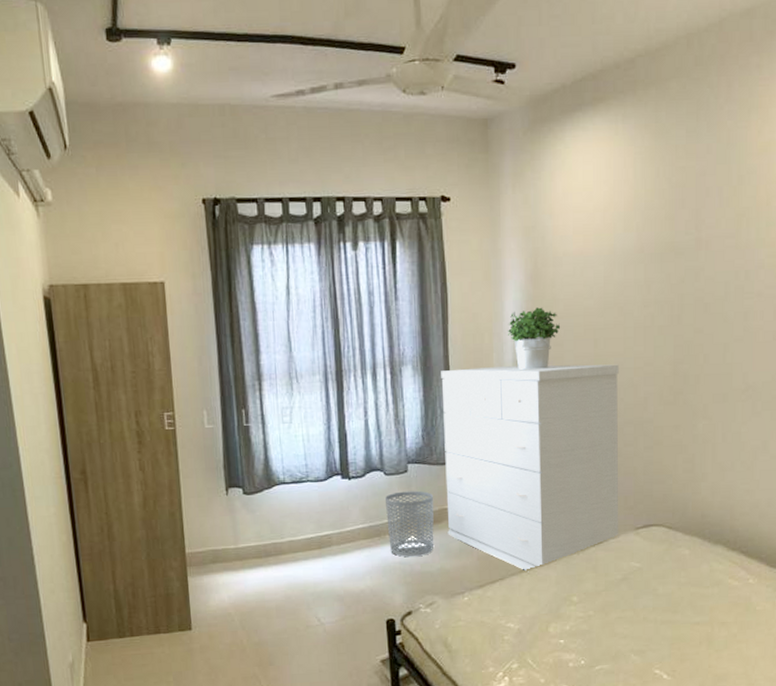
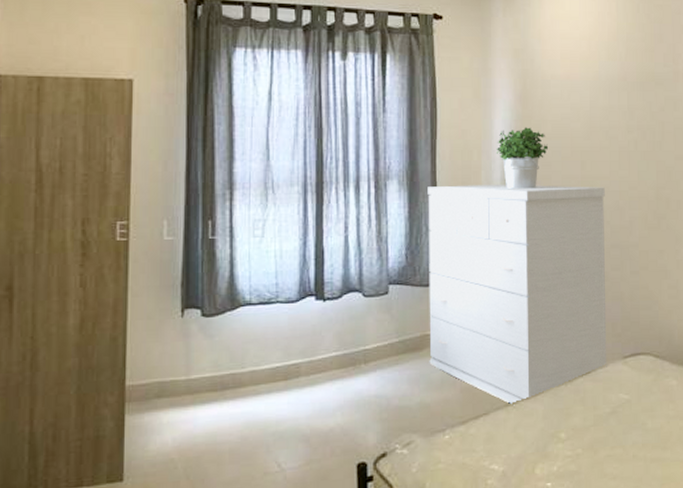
waste bin: present [386,490,434,557] -> none [363,314,416,389]

